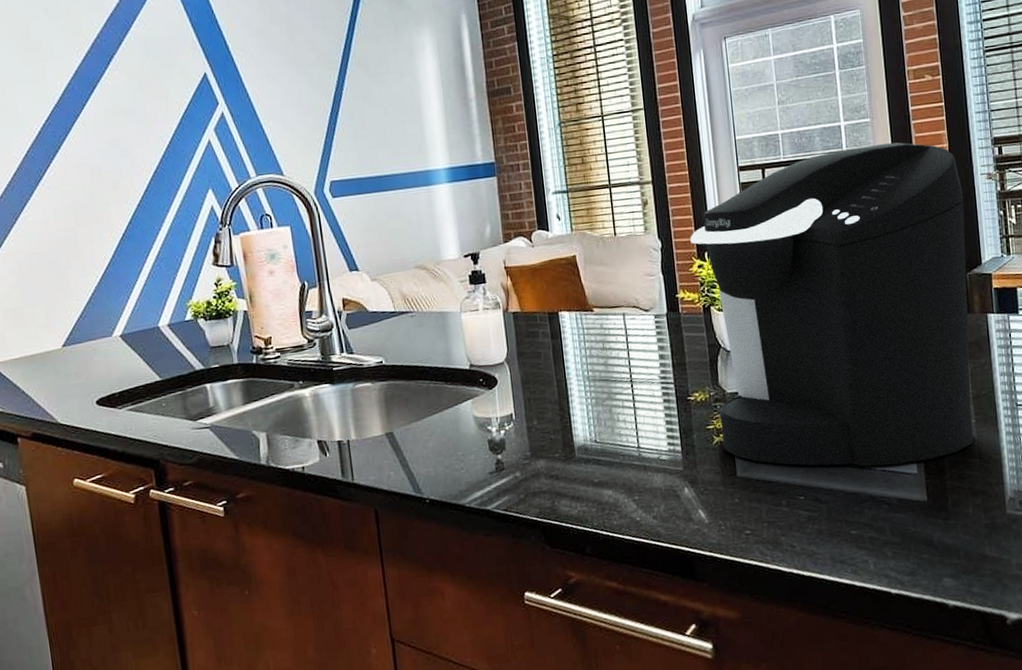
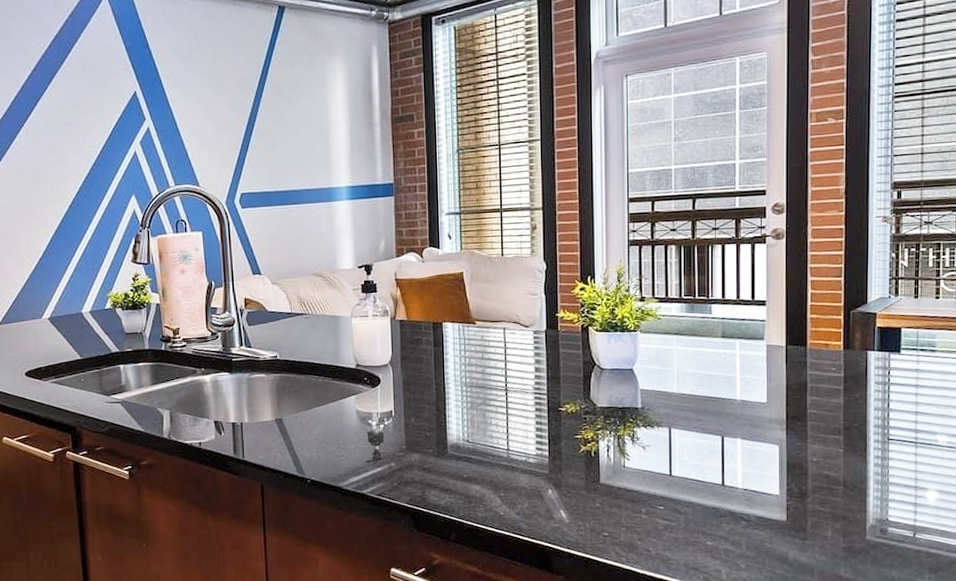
coffee maker: present [690,142,974,467] -> none [575,182,855,485]

